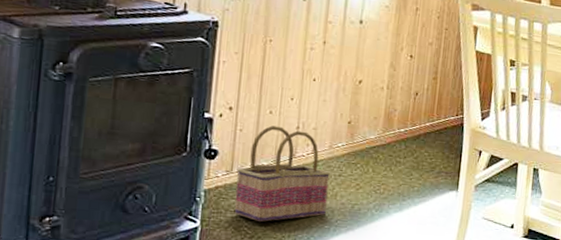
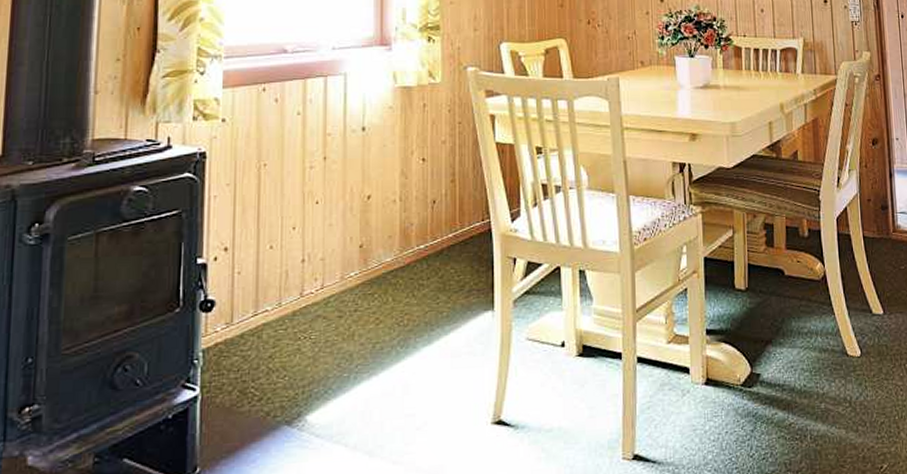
basket: present [234,125,331,222] -> none [237,262,345,379]

